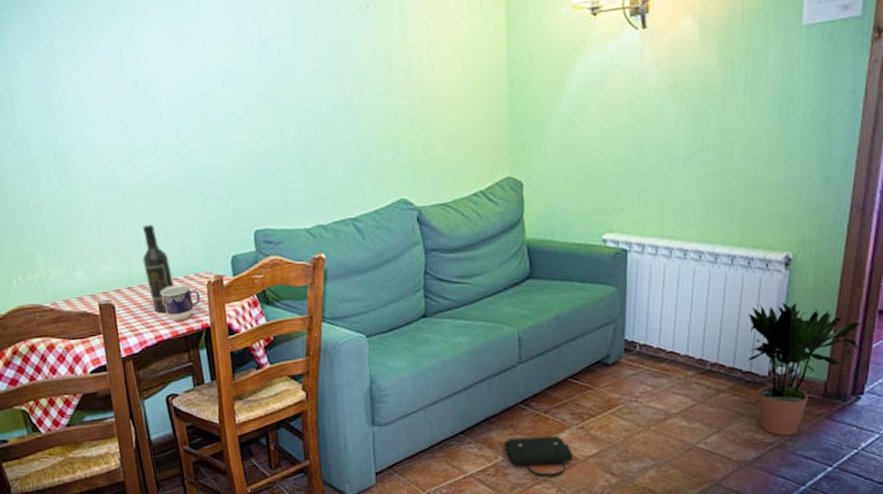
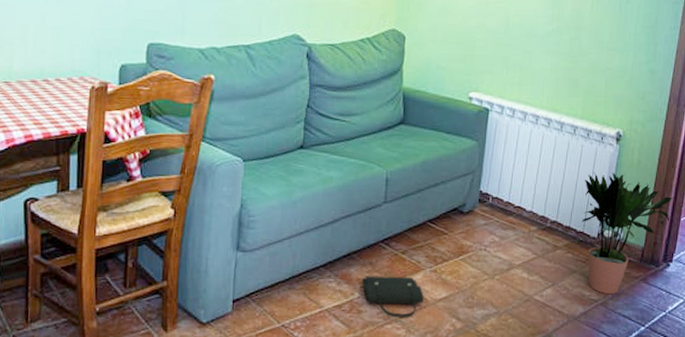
wine bottle: present [142,224,174,314] -> none [26,21,55,113]
cup: present [161,284,201,321] -> none [39,86,81,123]

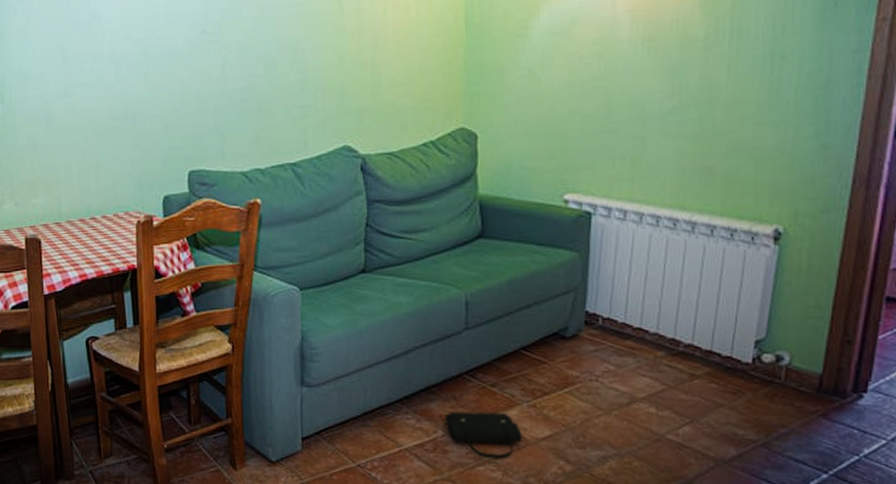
potted plant: present [582,172,673,295] -> none [729,281,865,434]

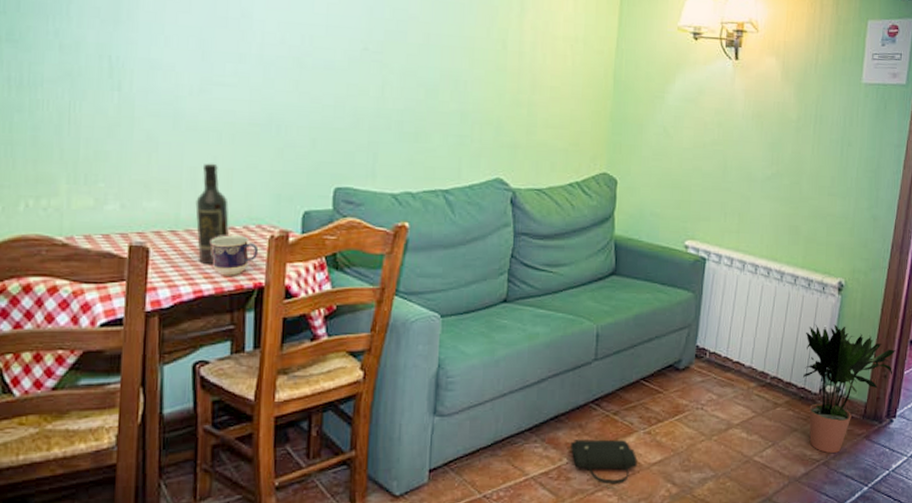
wine bottle: none [72,159,102,252] -> present [195,163,229,265]
cup: none [88,223,129,260] -> present [211,235,259,276]
potted plant: none [729,281,865,434] -> present [803,324,896,454]

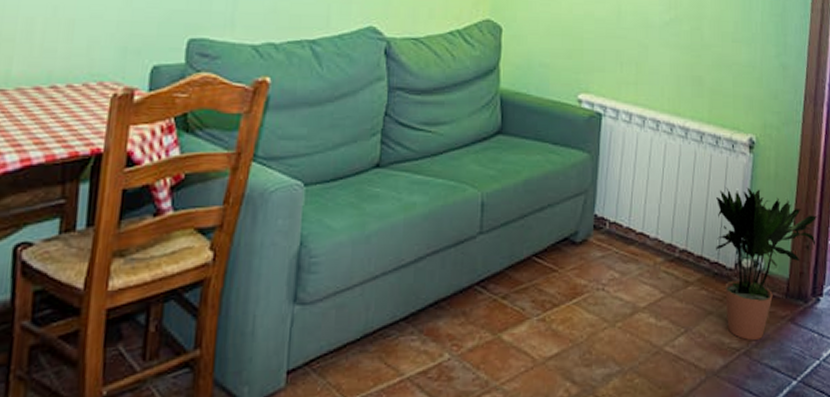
wine bottle: present [195,163,229,265] -> none [27,12,68,129]
cup: present [211,235,259,276] -> none [44,94,99,141]
handbag: present [570,439,637,485] -> none [452,329,531,385]

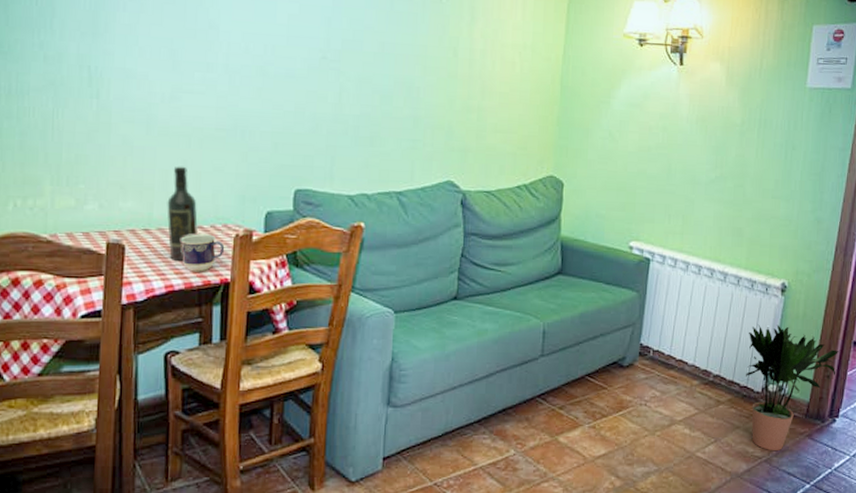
wine bottle: none [27,12,68,129] -> present [167,166,198,262]
cup: none [44,94,99,141] -> present [181,234,225,272]

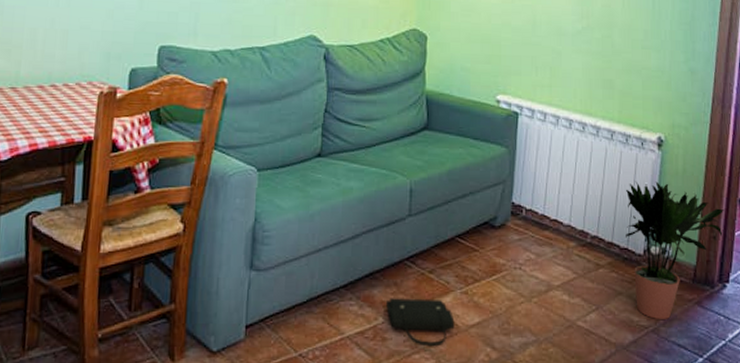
wine bottle: present [167,166,198,262] -> none [33,24,64,120]
cup: present [181,234,225,272] -> none [46,91,89,130]
handbag: none [517,432,582,476] -> present [385,298,455,347]

